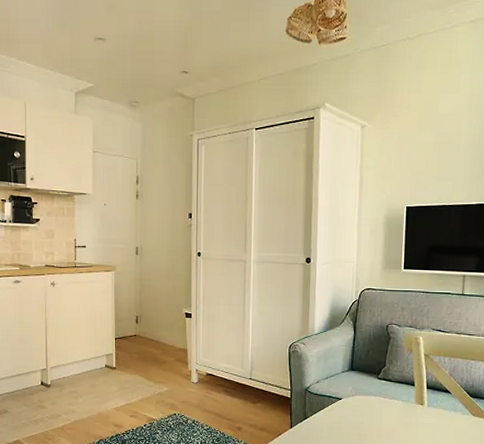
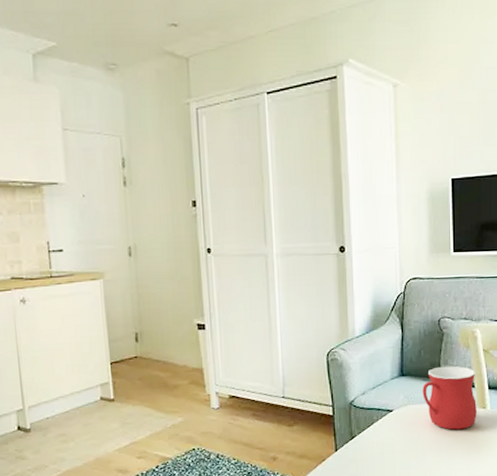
mug: none [368,365,416,421] -> present [422,366,477,430]

